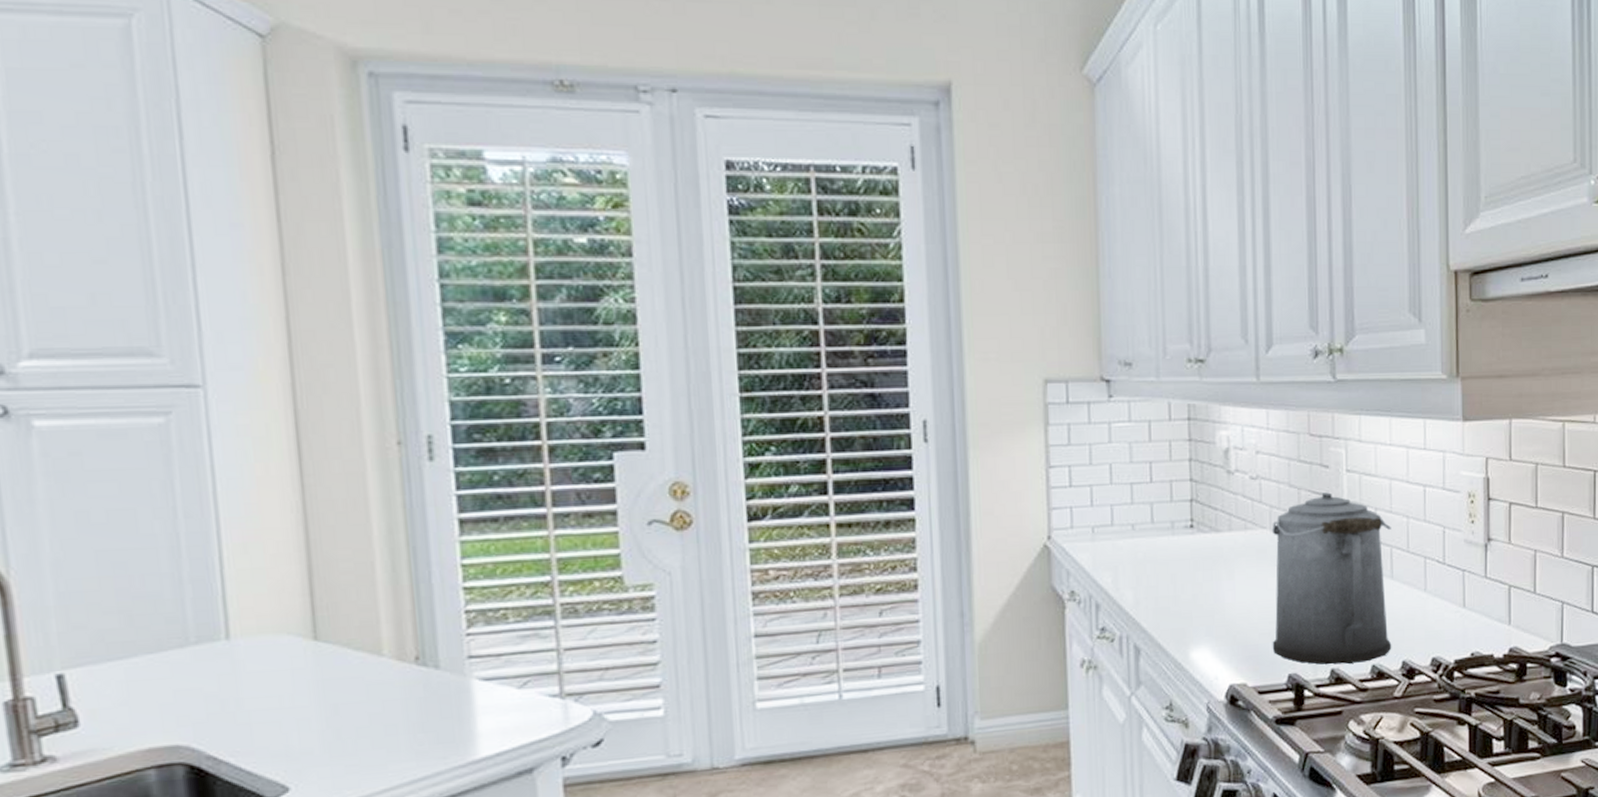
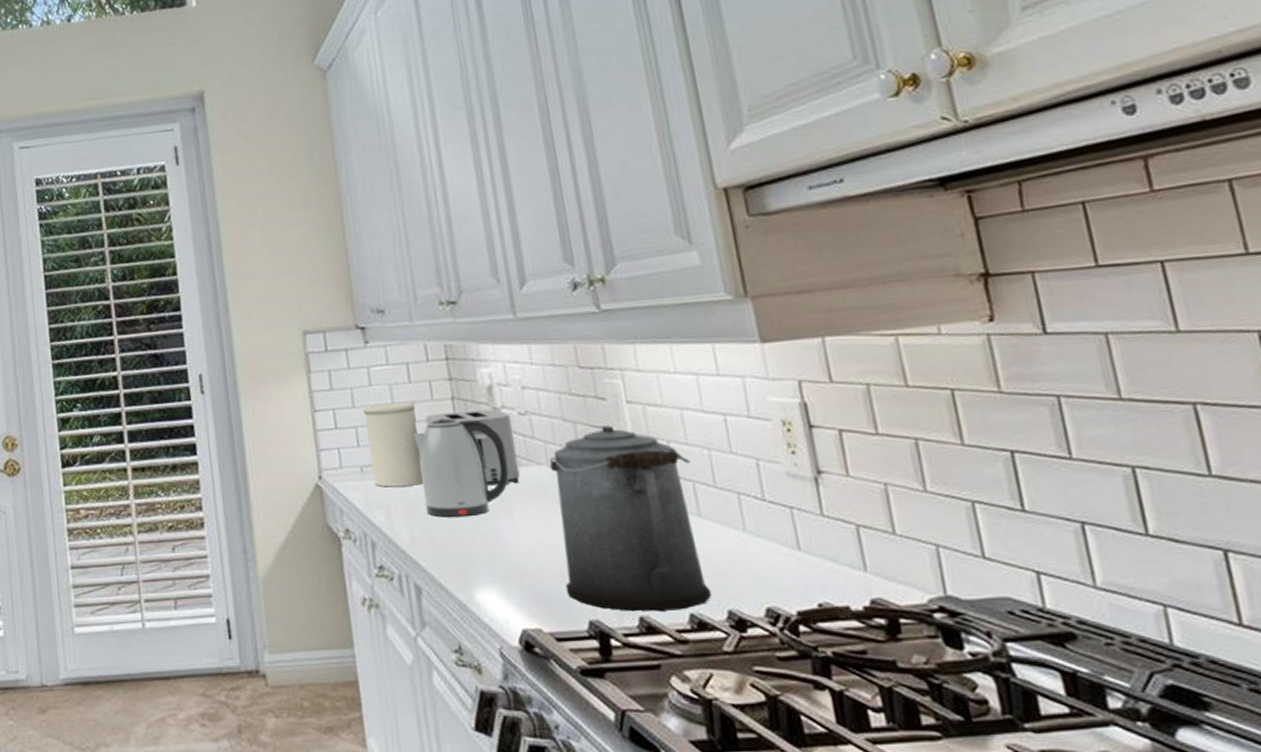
canister: none [1100,461,1153,549] -> present [363,402,423,488]
kettle: none [1148,479,1235,579] -> present [413,417,510,518]
toaster: none [1161,472,1245,547] -> present [425,409,521,485]

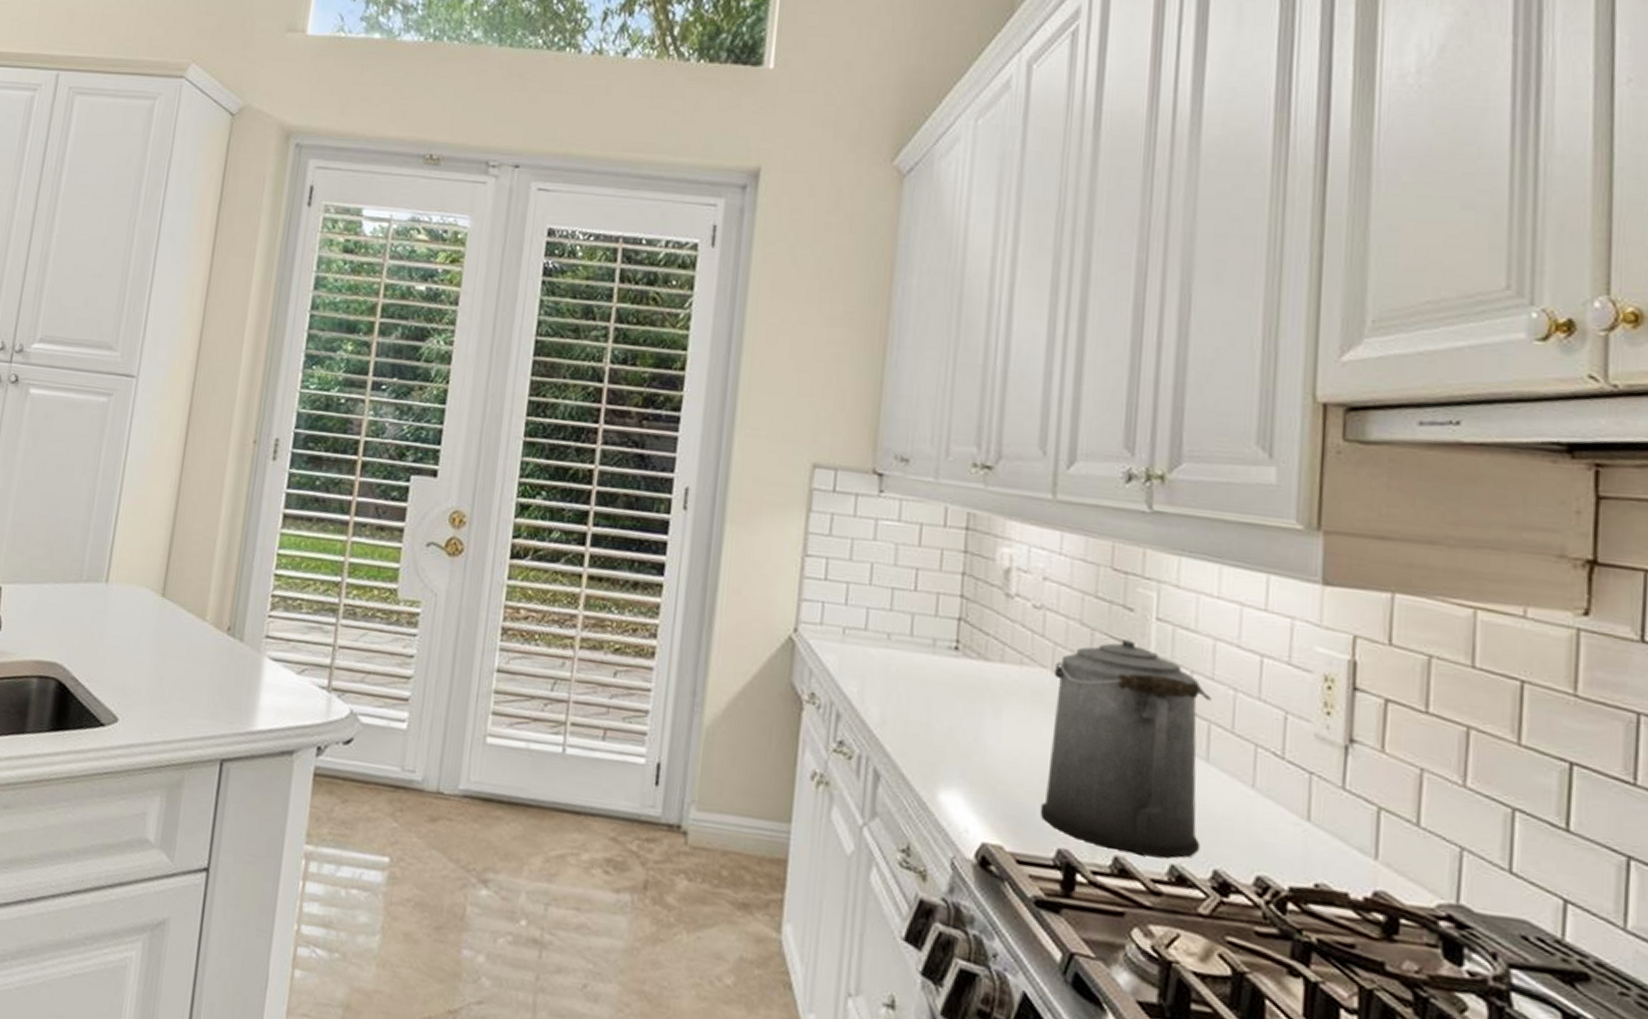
canister: present [363,402,423,488] -> none [854,561,919,661]
kettle: present [413,417,510,518] -> none [905,592,1010,709]
toaster: present [425,409,521,485] -> none [927,586,1024,682]

